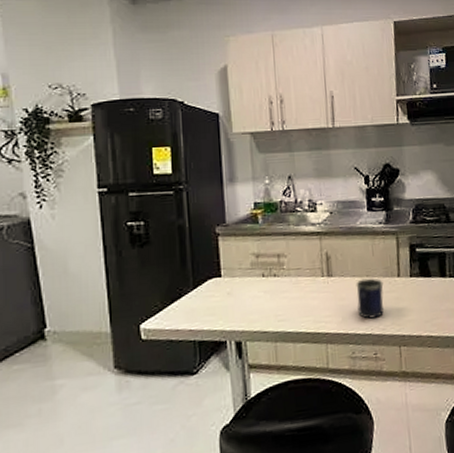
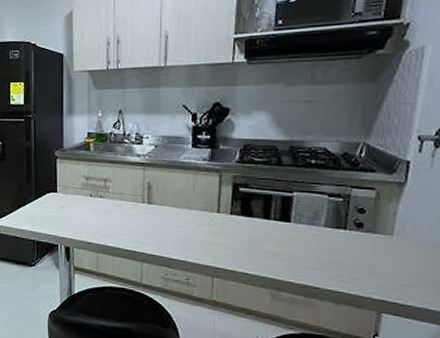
mug: present [356,278,384,319] -> none [174,210,202,247]

